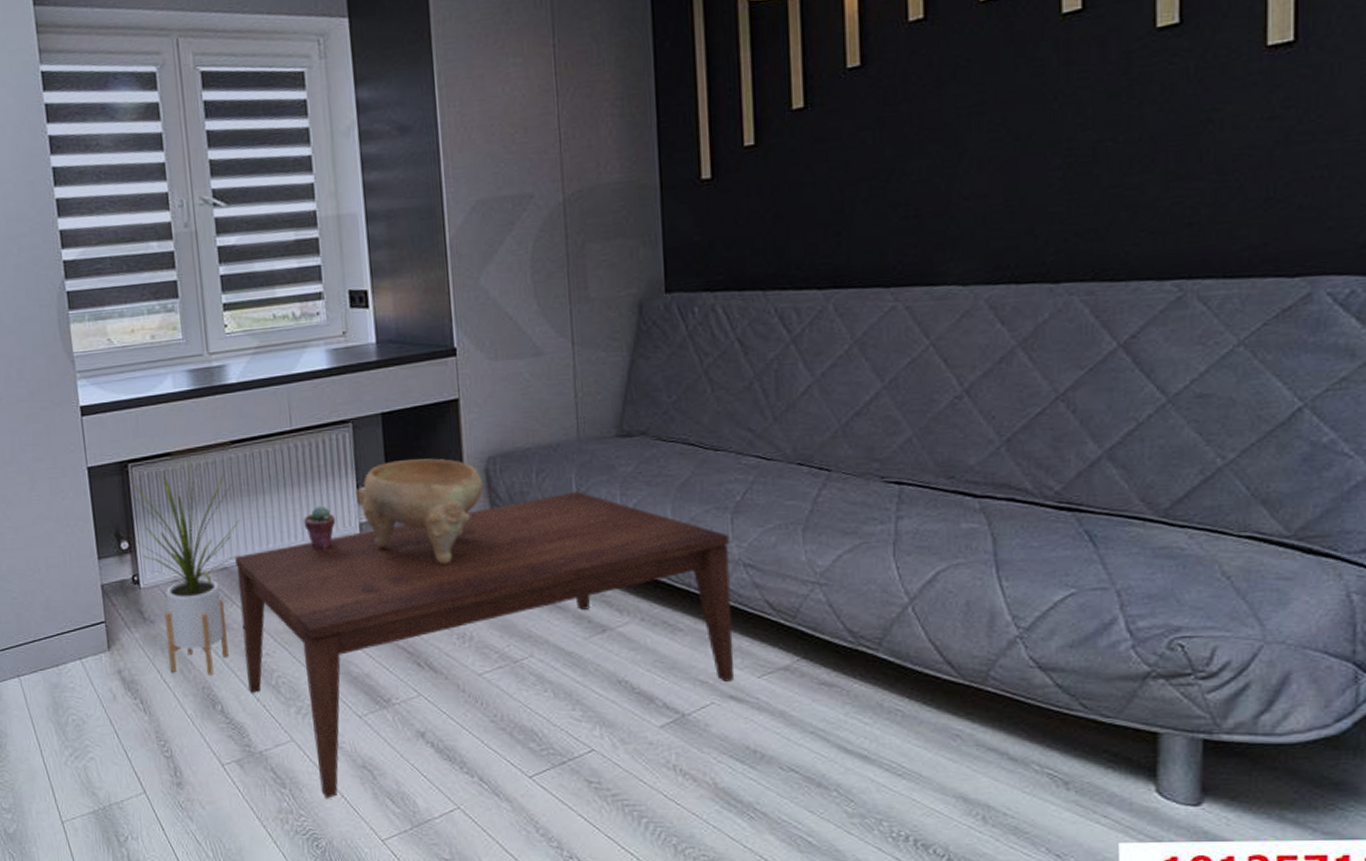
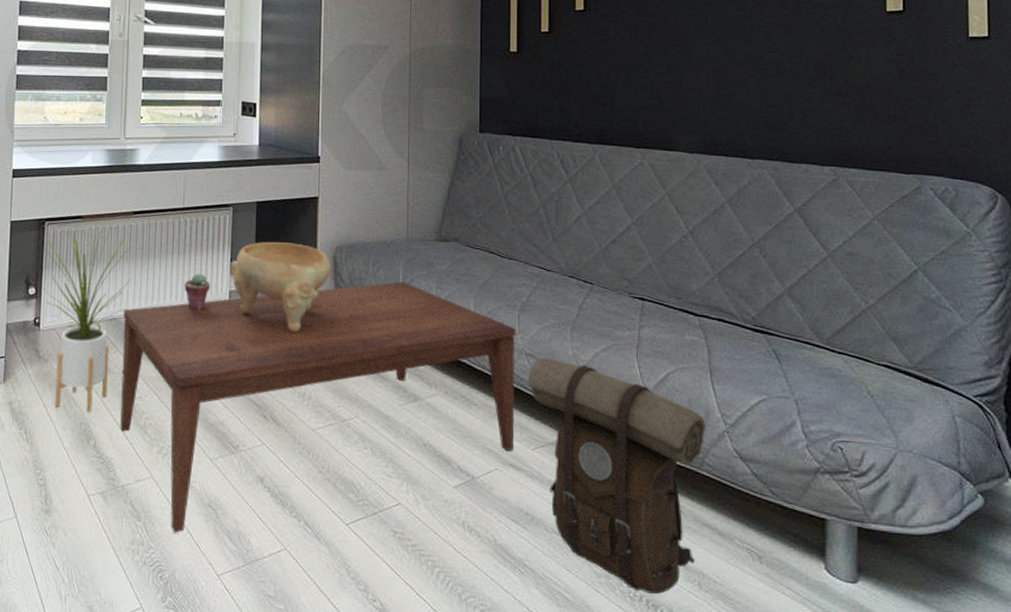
backpack: none [747,567,990,832] -> present [527,358,706,594]

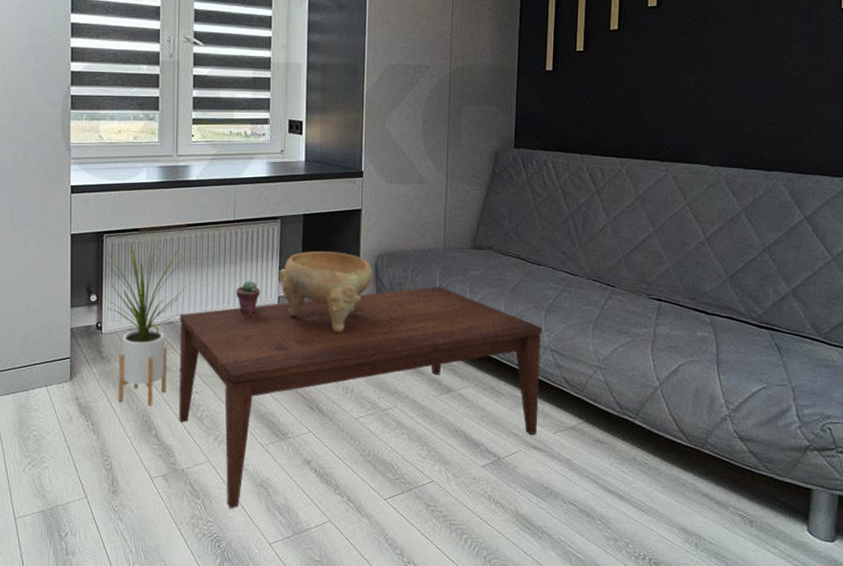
backpack: present [527,358,706,594] -> none [551,353,710,553]

